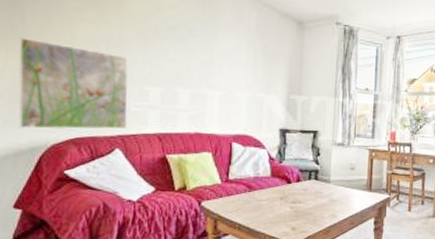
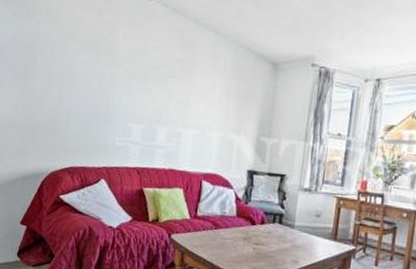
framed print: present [18,37,128,130] -> none [27,76,116,162]

